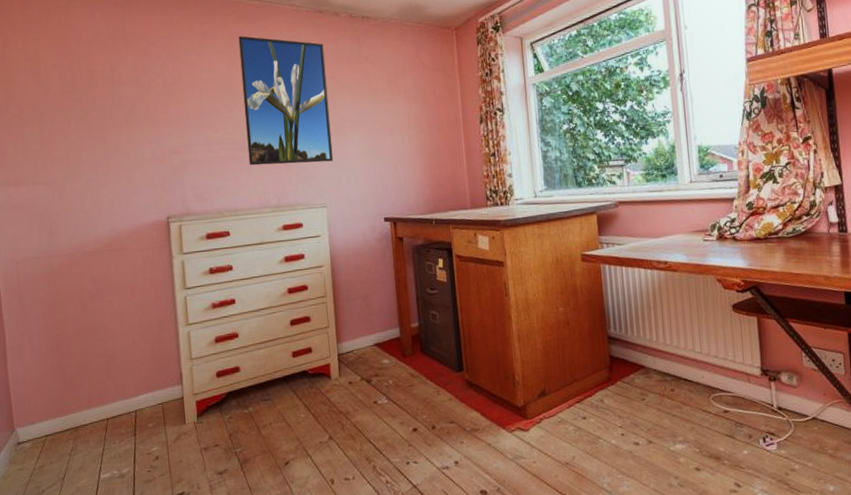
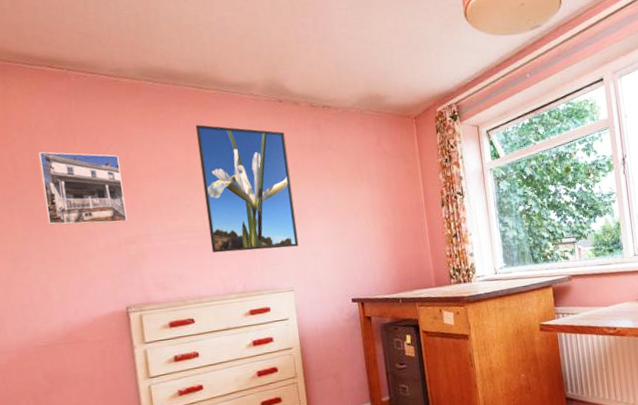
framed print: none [94,62,172,134] -> present [38,151,128,225]

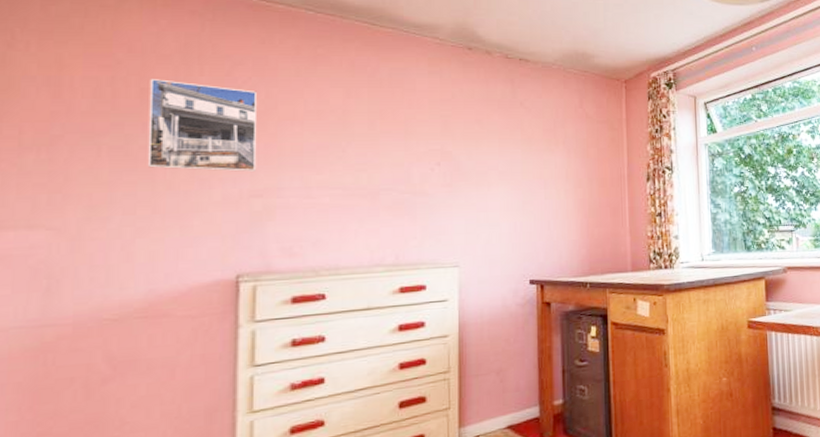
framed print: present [195,125,299,253] -> none [361,66,472,216]

